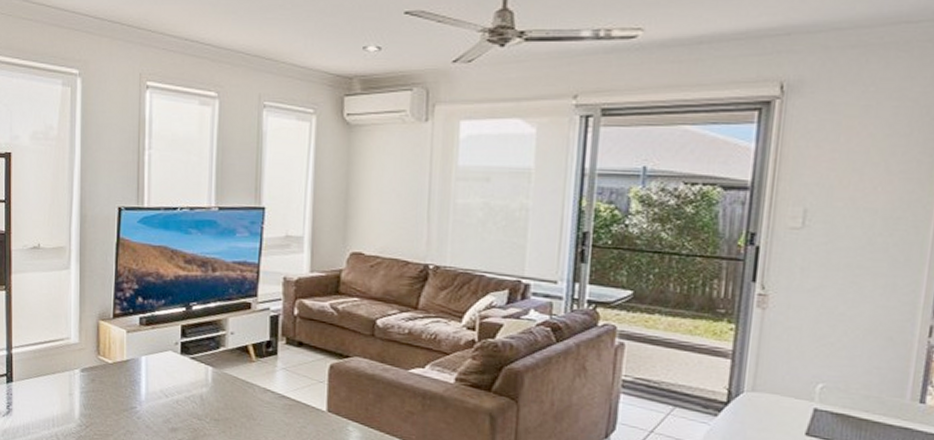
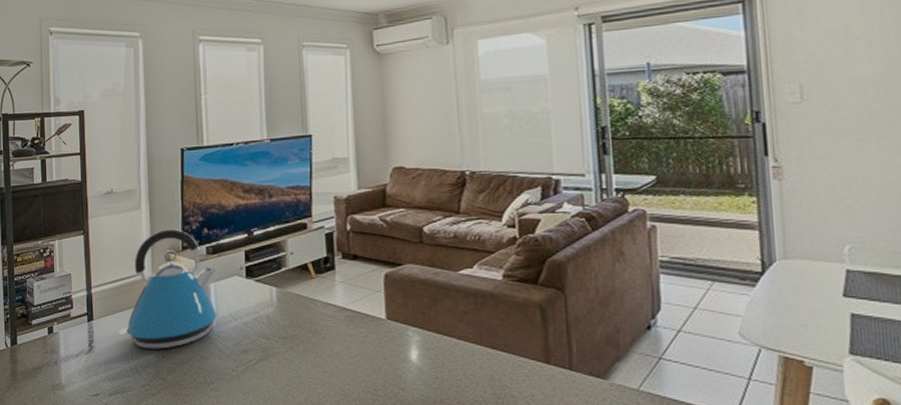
kettle: none [39,294,149,419] -> present [118,229,218,349]

